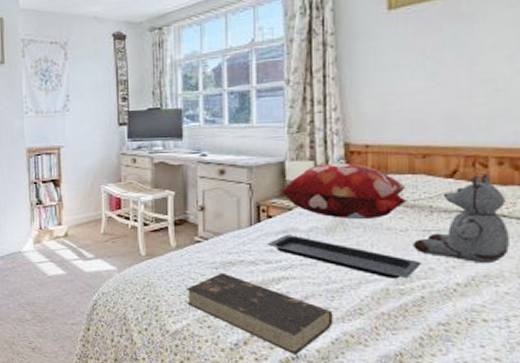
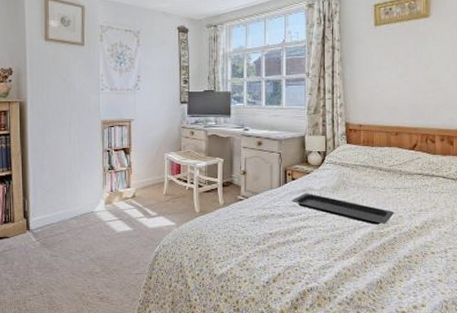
book: present [186,272,333,356] -> none [231,224,336,288]
decorative pillow: present [281,163,408,219] -> none [302,138,386,180]
stuffed bear: present [414,173,509,264] -> none [389,147,447,212]

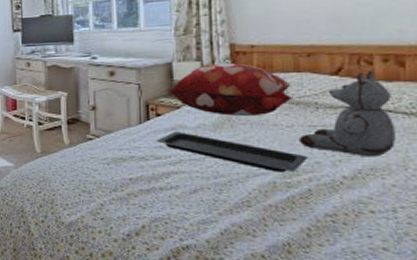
decorative pillow: none [302,138,386,180] -> present [169,63,294,116]
stuffed bear: none [389,147,447,212] -> present [300,70,395,157]

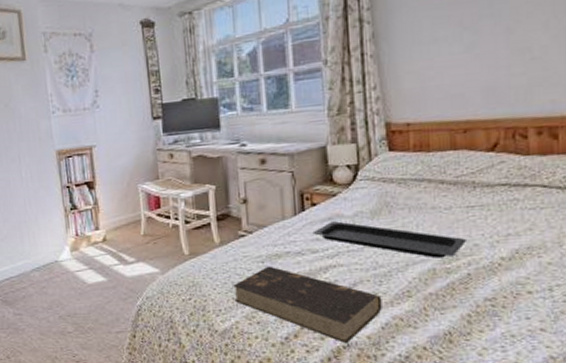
book: none [80,168,222,246] -> present [233,266,382,344]
decorative pillow: present [169,63,294,116] -> none [324,143,451,201]
stuffed bear: present [300,70,395,157] -> none [458,144,550,236]

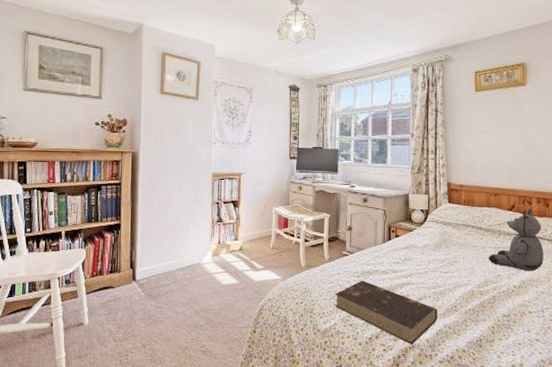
serving tray: present [312,221,468,258] -> none [395,250,494,283]
stuffed bear: none [458,144,550,236] -> present [489,208,544,272]

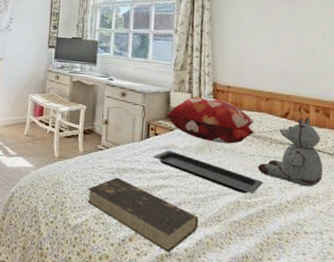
serving tray: none [395,250,494,283] -> present [153,150,264,194]
decorative pillow: none [406,197,486,239] -> present [166,97,255,144]

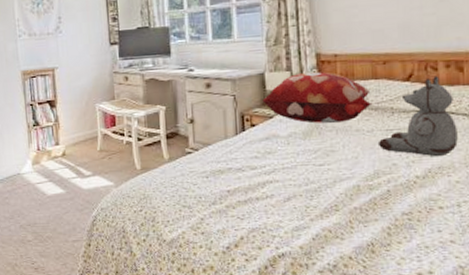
book: present [87,177,199,253] -> none [180,181,313,253]
serving tray: present [153,150,264,194] -> none [252,141,387,176]

